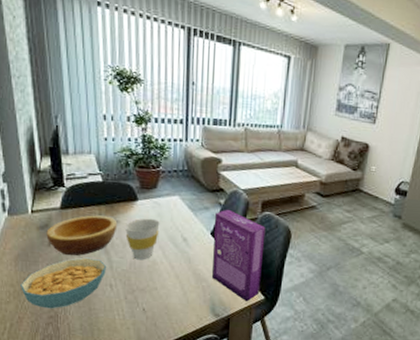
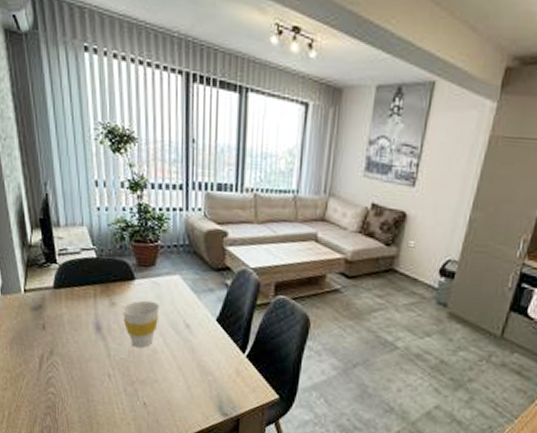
cereal bowl: present [21,257,106,309] -> none [17,343,103,398]
bowl: present [46,215,118,256] -> none [40,295,114,341]
cereal box: present [212,209,266,302] -> none [219,291,280,401]

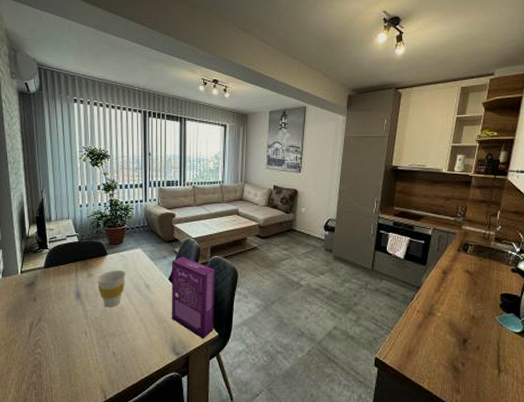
cereal box: none [219,291,280,401] -> present [172,256,215,339]

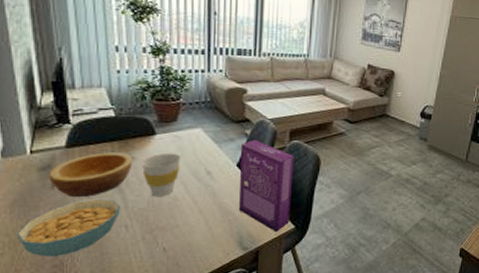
cereal bowl: none [10,309,81,358] -> present [17,198,120,257]
bowl: none [32,271,91,309] -> present [49,152,133,198]

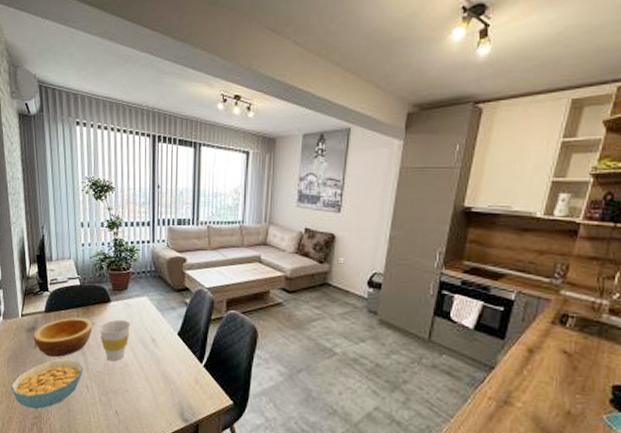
cereal box: present [239,139,294,233] -> none [180,308,231,407]

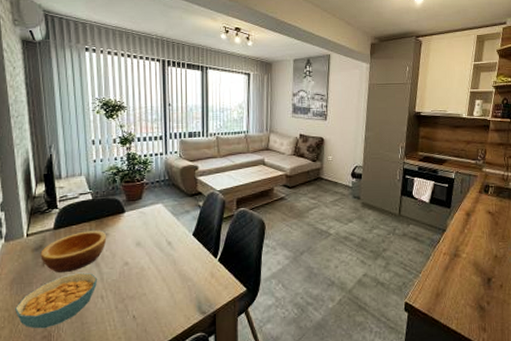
cup: present [99,319,130,362] -> none [113,227,146,269]

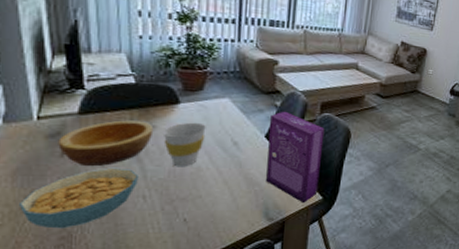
cup: none [113,227,146,269] -> present [162,122,206,167]
cereal box: none [196,210,242,296] -> present [266,111,325,203]

